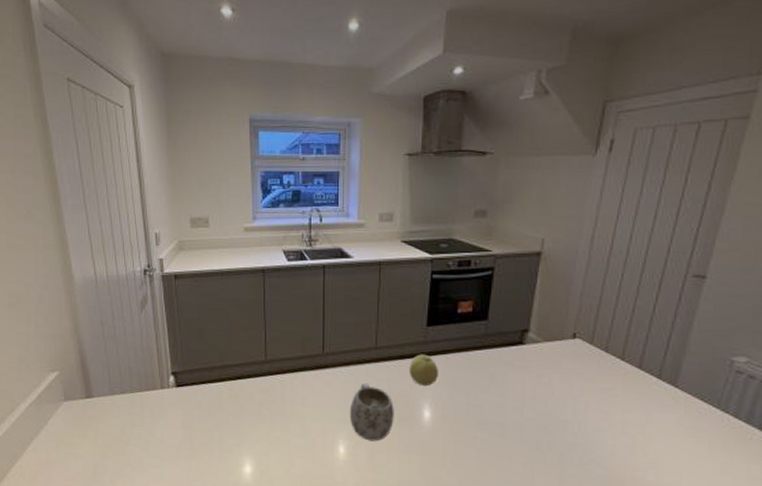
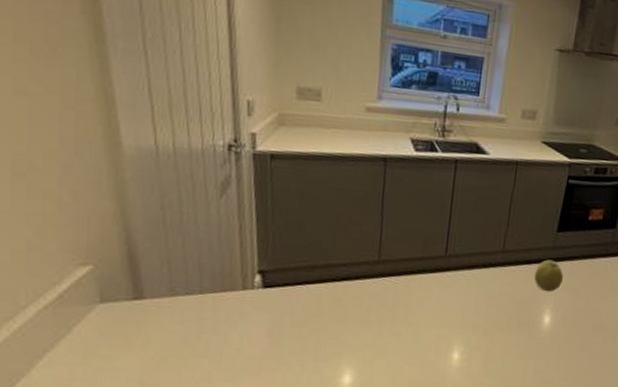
mug: present [349,382,394,442] -> none [467,287,515,347]

